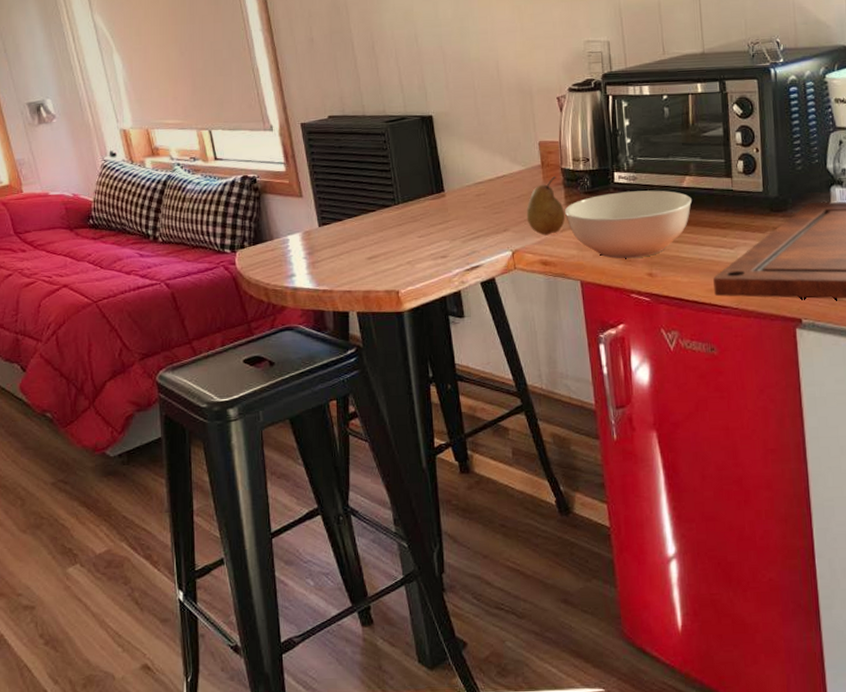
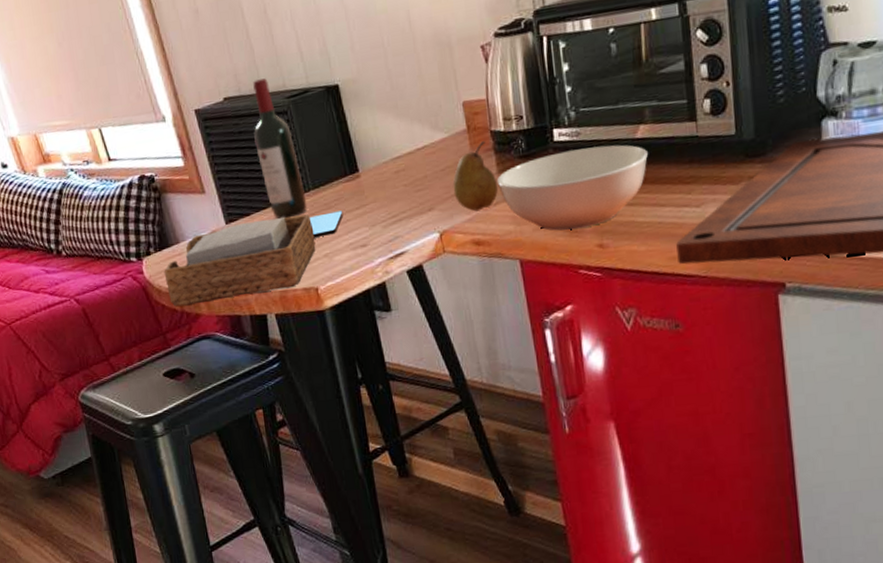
napkin holder: none [255,224,400,298] -> present [164,214,316,307]
wine bottle: none [353,103,396,226] -> present [253,78,307,219]
mobile phone: none [396,224,428,245] -> present [309,210,344,237]

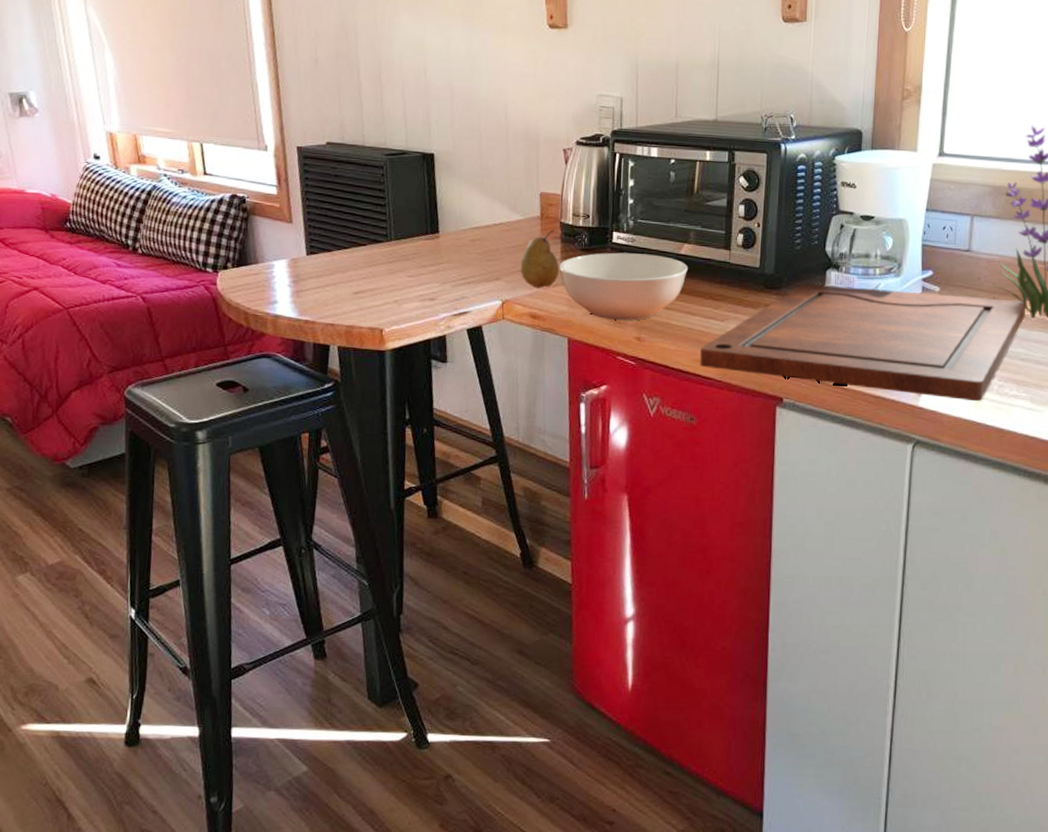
napkin holder: present [164,214,316,307] -> none [237,257,389,325]
wine bottle: present [253,78,307,219] -> none [348,132,387,261]
mobile phone: present [309,210,344,237] -> none [386,263,419,284]

